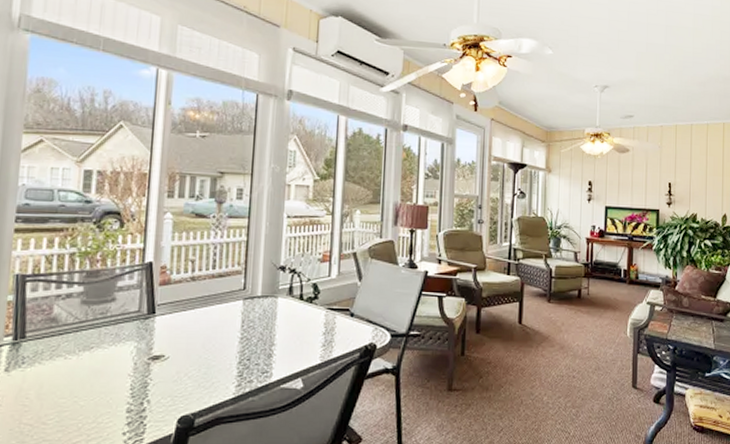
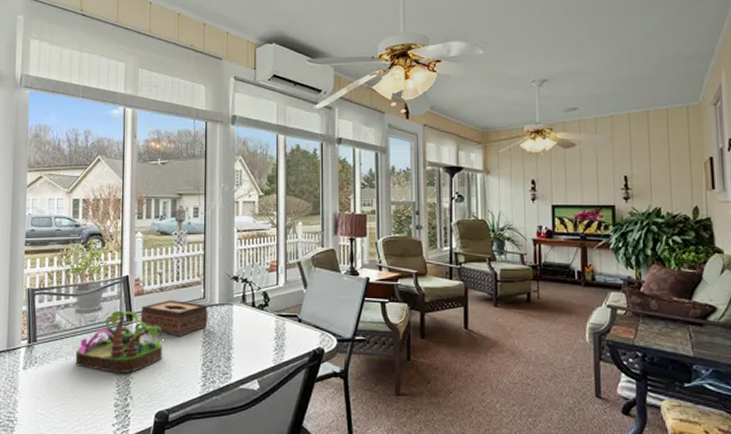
plant: none [77,301,191,375] -> present [75,310,162,374]
tissue box: none [165,291,248,332] -> present [140,300,208,337]

